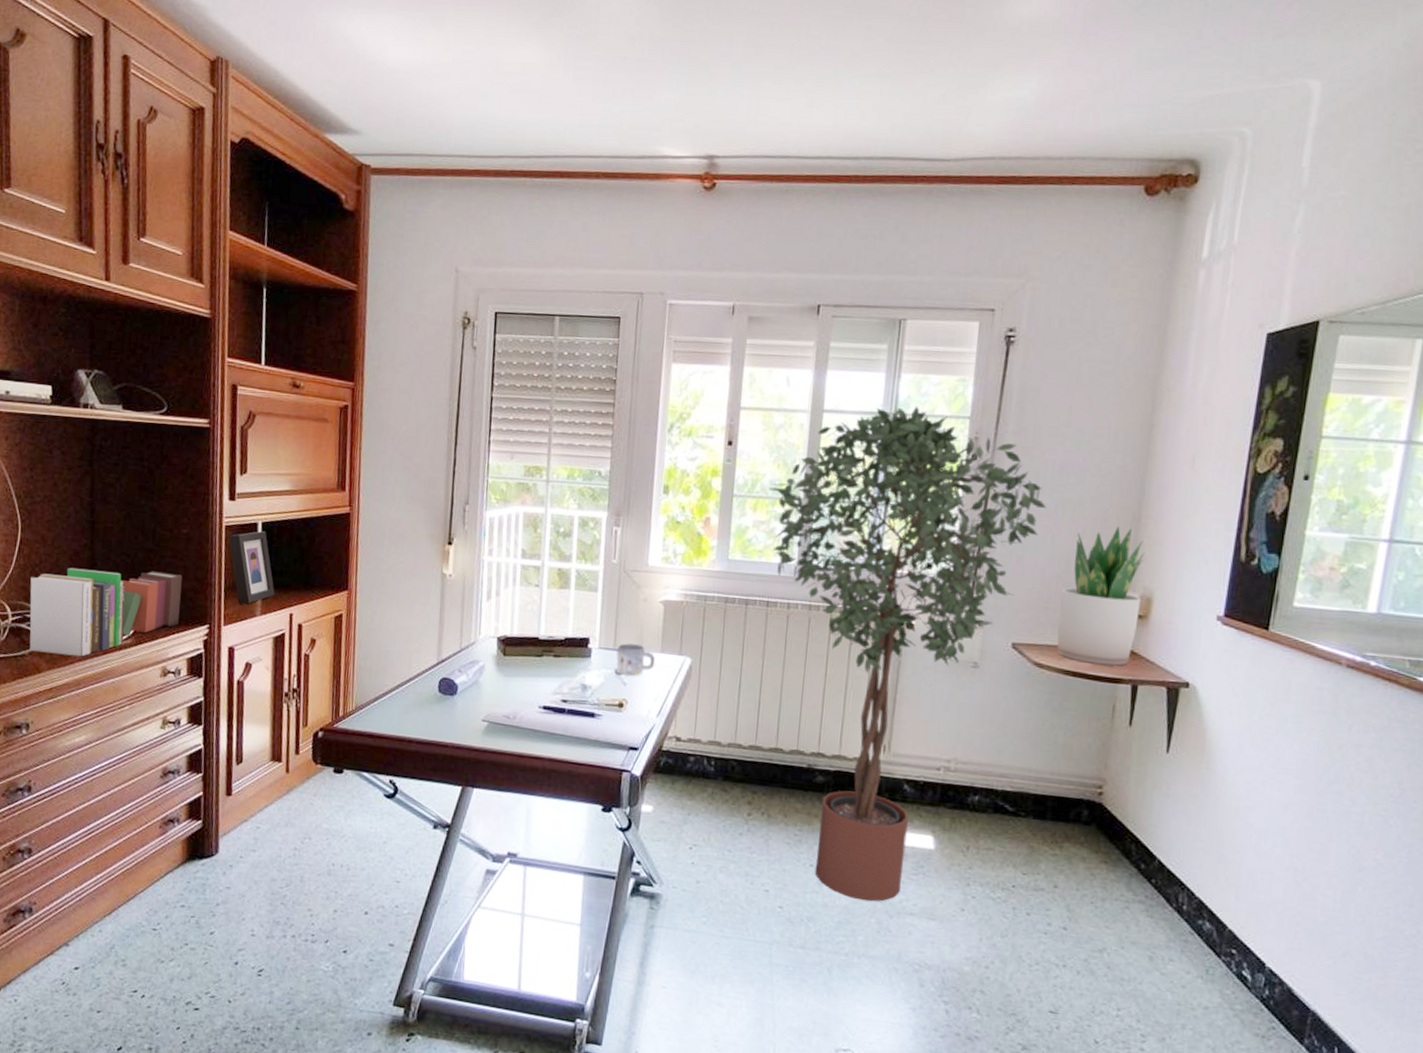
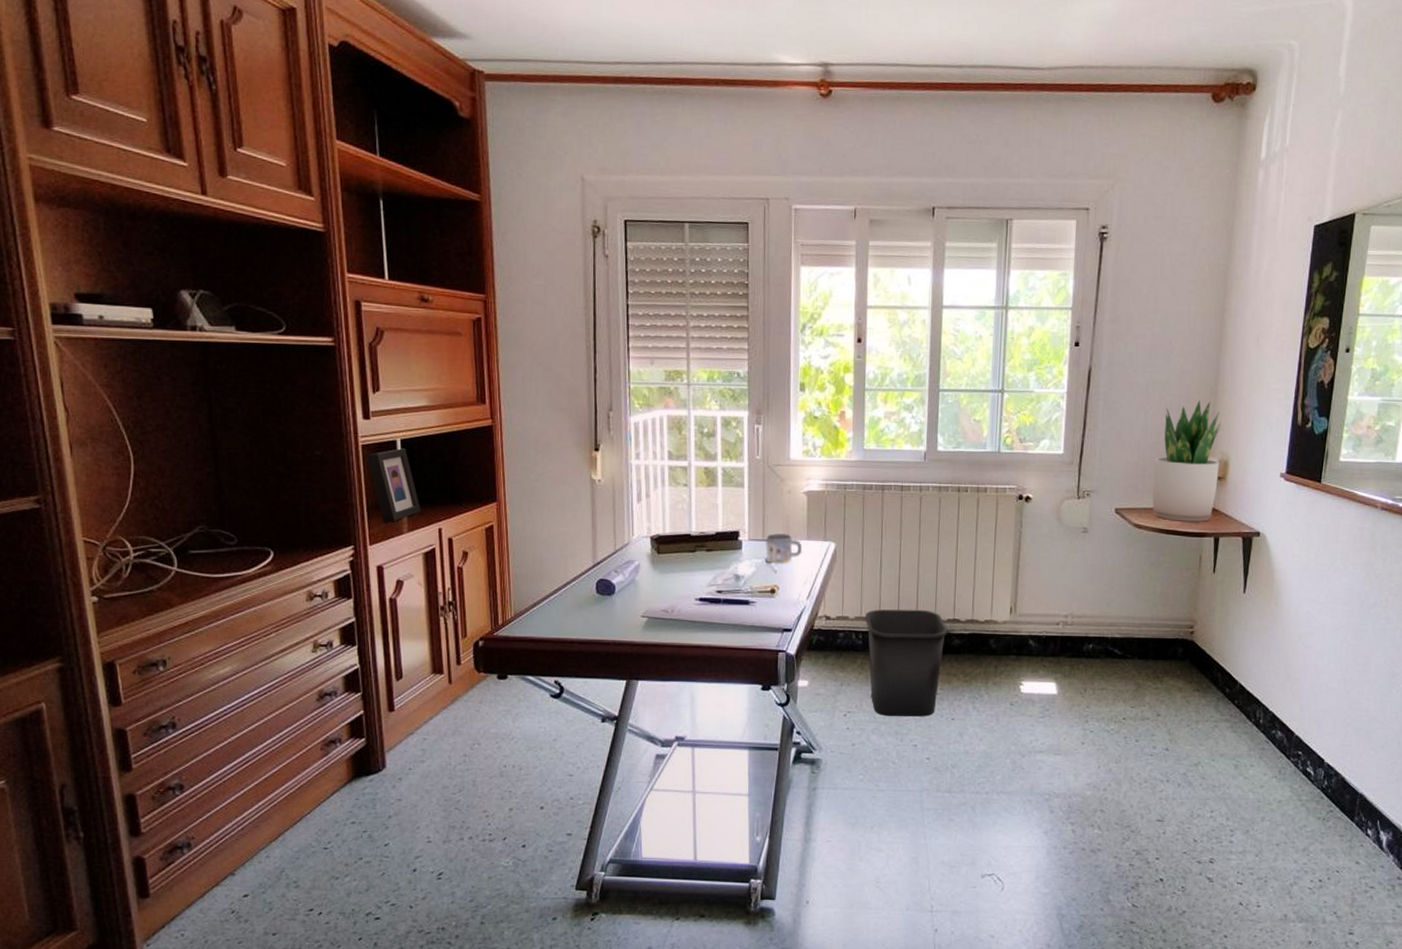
books: present [29,567,126,657] -> none [151,497,263,588]
books: present [121,571,183,636] -> none [253,495,322,563]
waste bin: none [718,734,812,859] -> present [865,609,948,717]
potted tree: present [769,406,1046,901] -> none [897,299,1139,745]

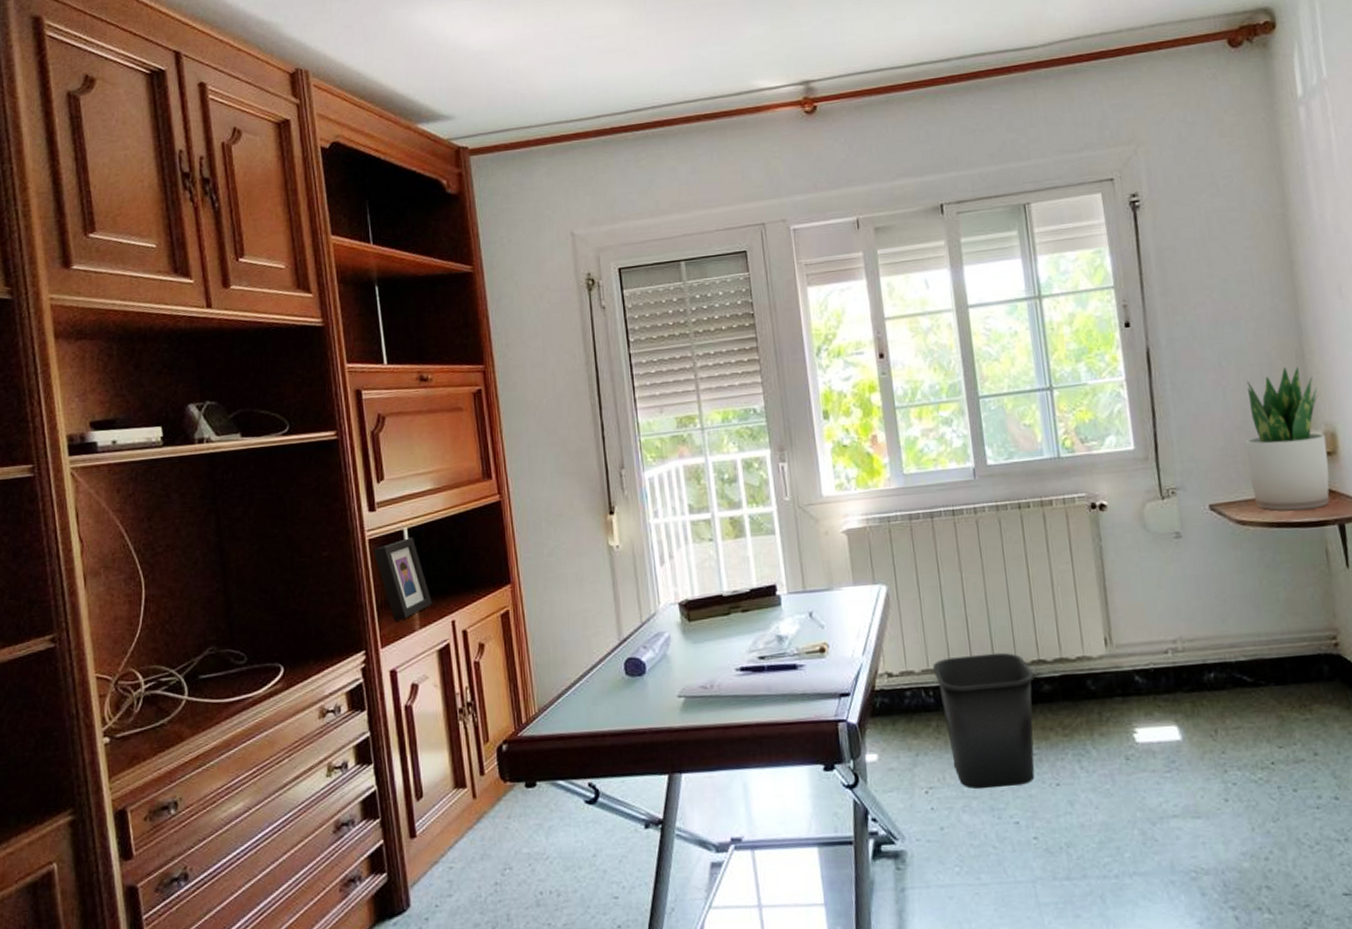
mug: present [766,533,803,564] -> none [807,581,850,618]

